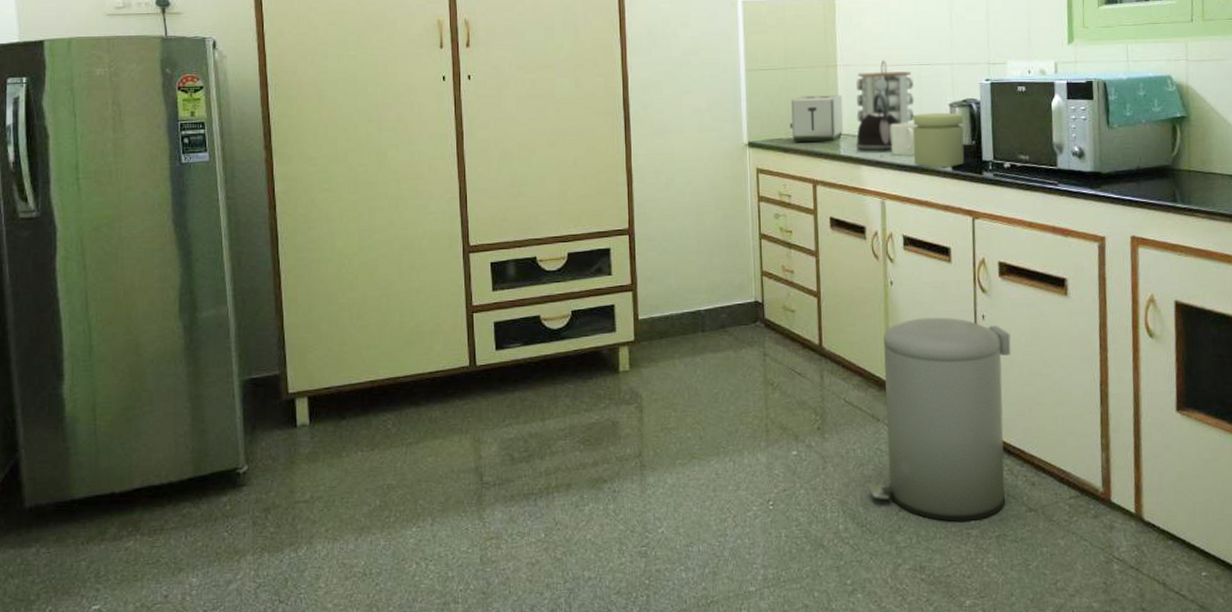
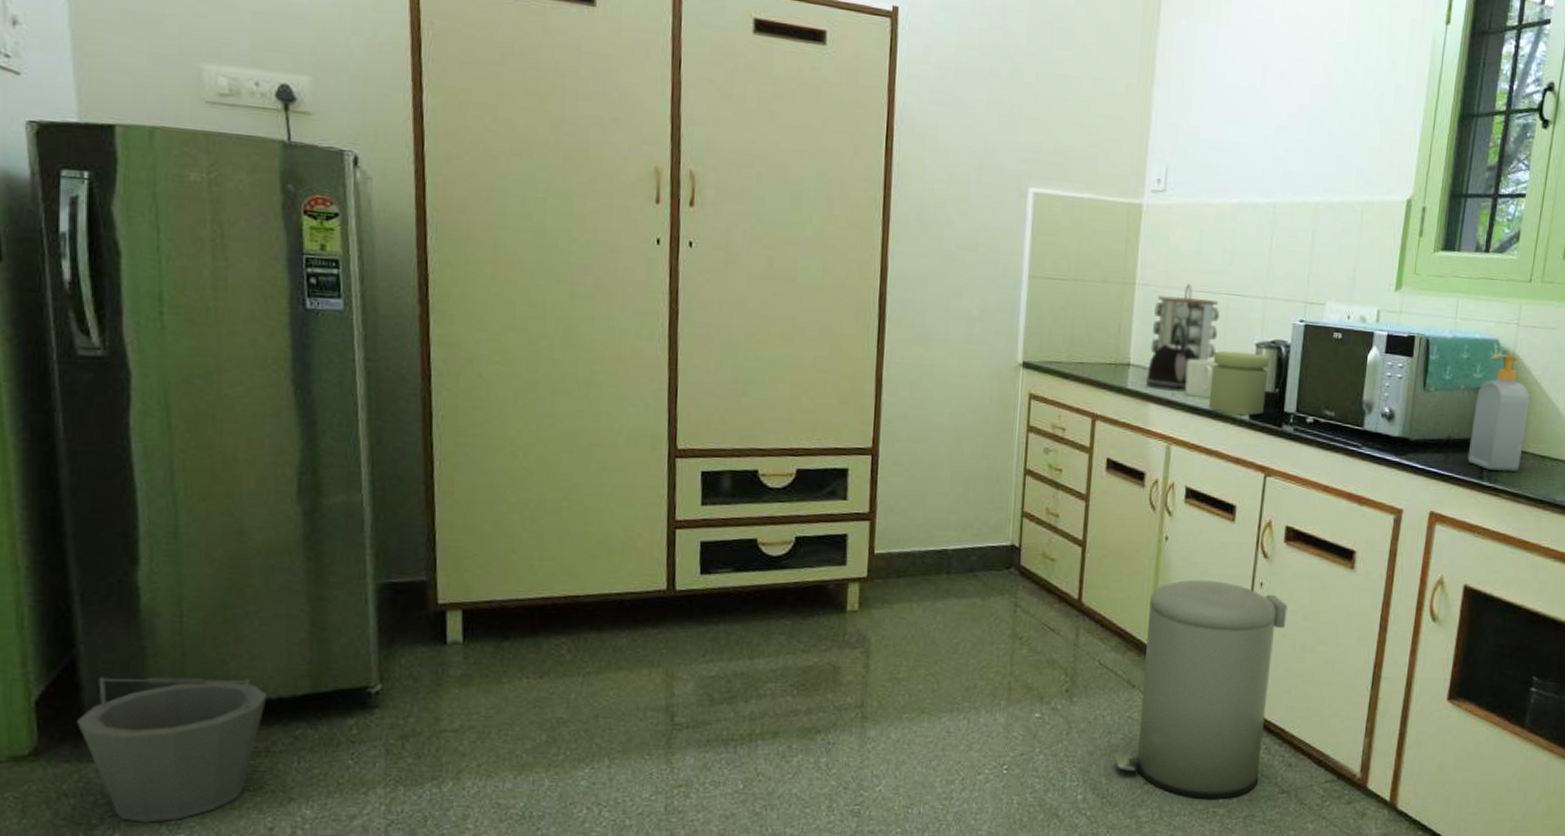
bucket: none [20,469,161,597] -> present [77,677,268,823]
toaster: present [790,95,844,142] -> none [1073,315,1137,373]
soap bottle: none [1158,88,1210,194] -> present [1467,354,1530,472]

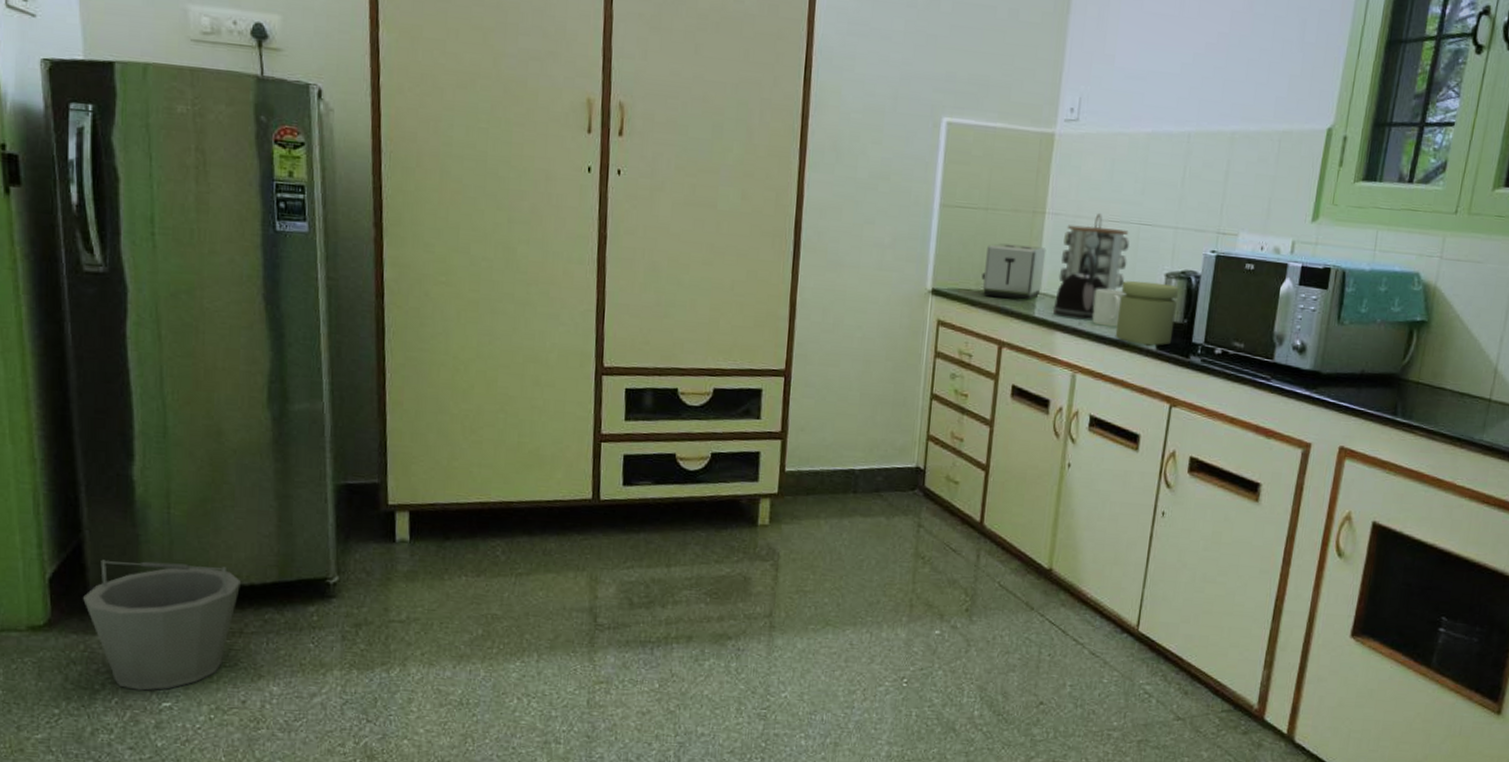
toaster: none [1073,315,1137,373] -> present [981,243,1046,301]
pedal bin: present [1113,579,1288,800] -> none [1010,506,1189,723]
soap bottle: present [1467,354,1530,472] -> none [1381,287,1451,409]

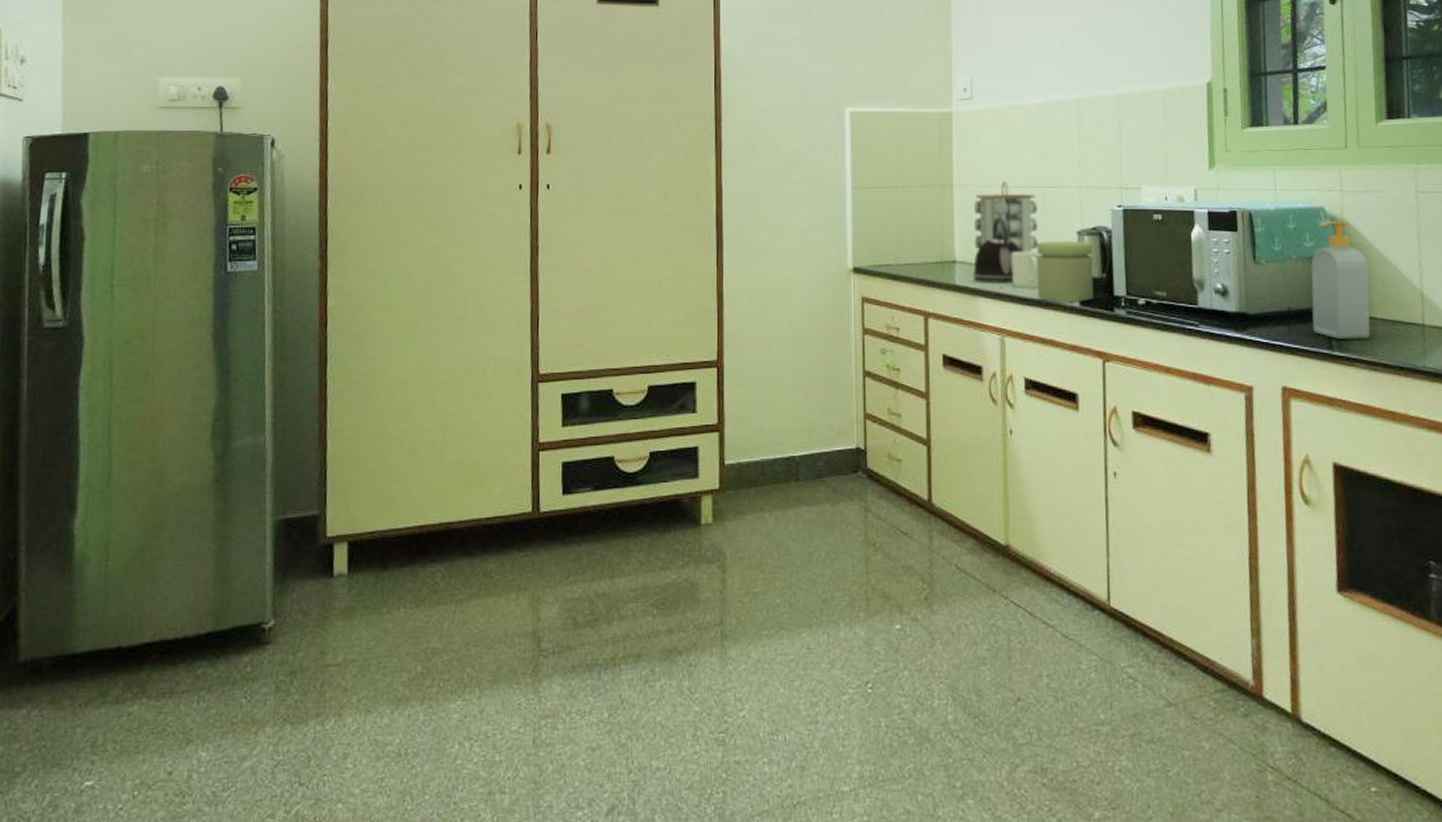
bucket: present [83,559,242,691] -> none [12,620,176,769]
toaster: present [981,243,1046,301] -> none [900,218,960,270]
soap bottle: none [1381,287,1451,409] -> present [1310,221,1371,340]

